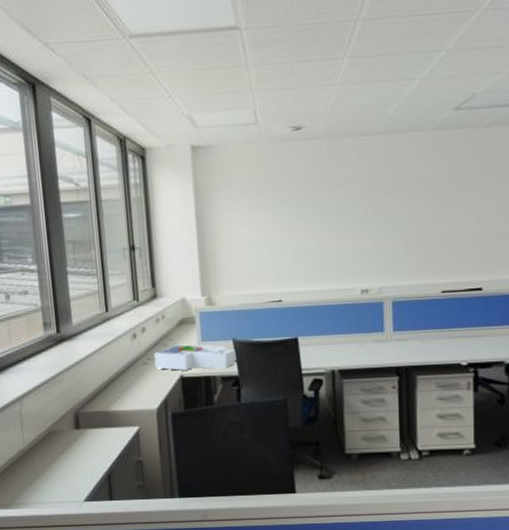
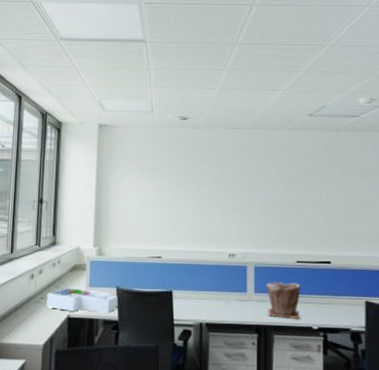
plant pot: none [406,316,447,357] -> present [265,282,301,319]

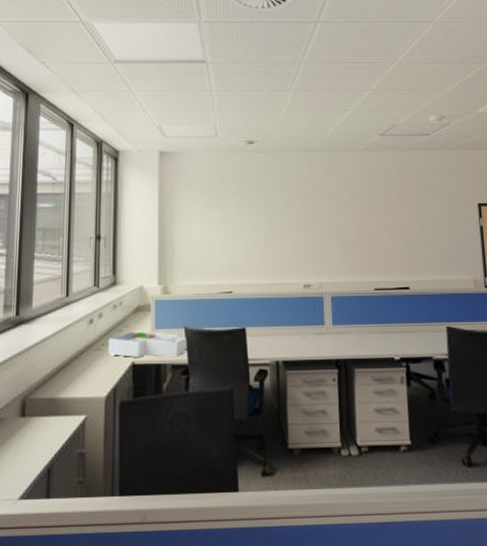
plant pot: present [265,282,301,319] -> none [343,312,381,350]

